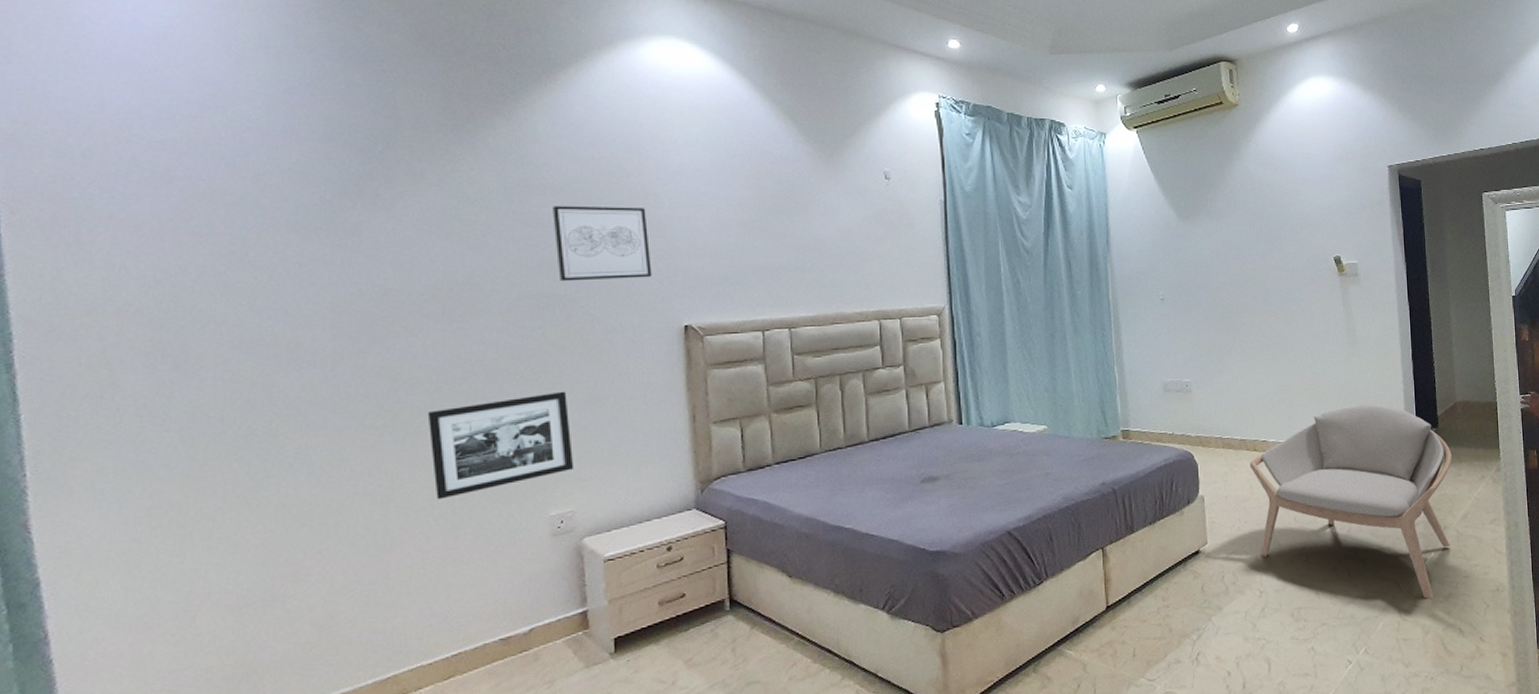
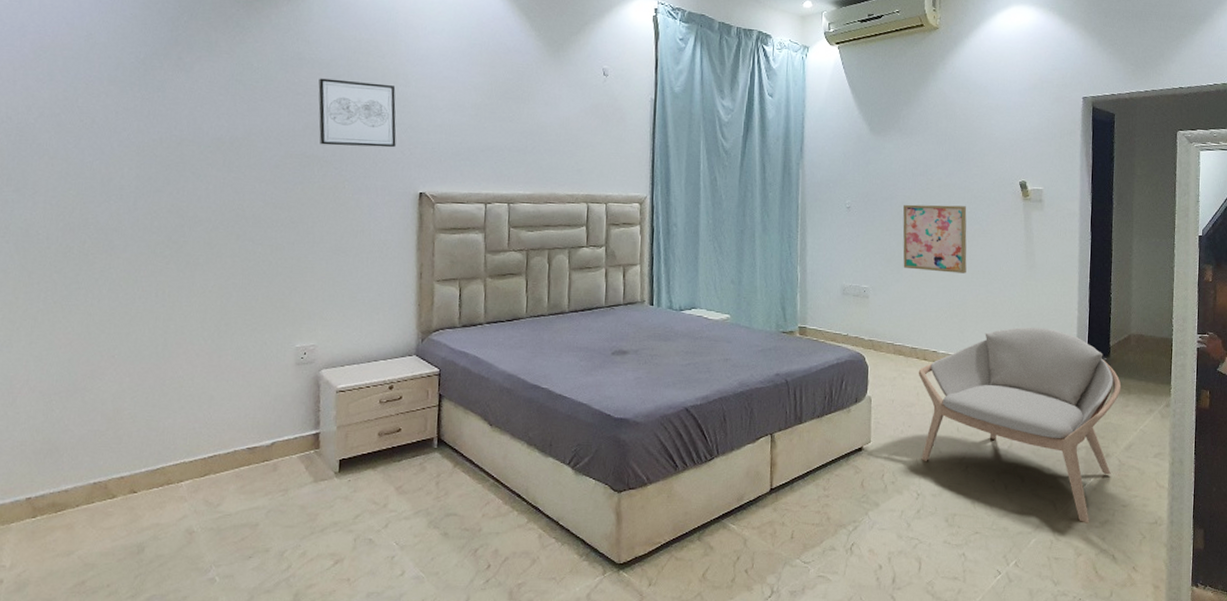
picture frame: present [427,391,574,500] -> none [205,240,319,323]
wall art: none [1219,287,1289,358] -> present [903,204,967,274]

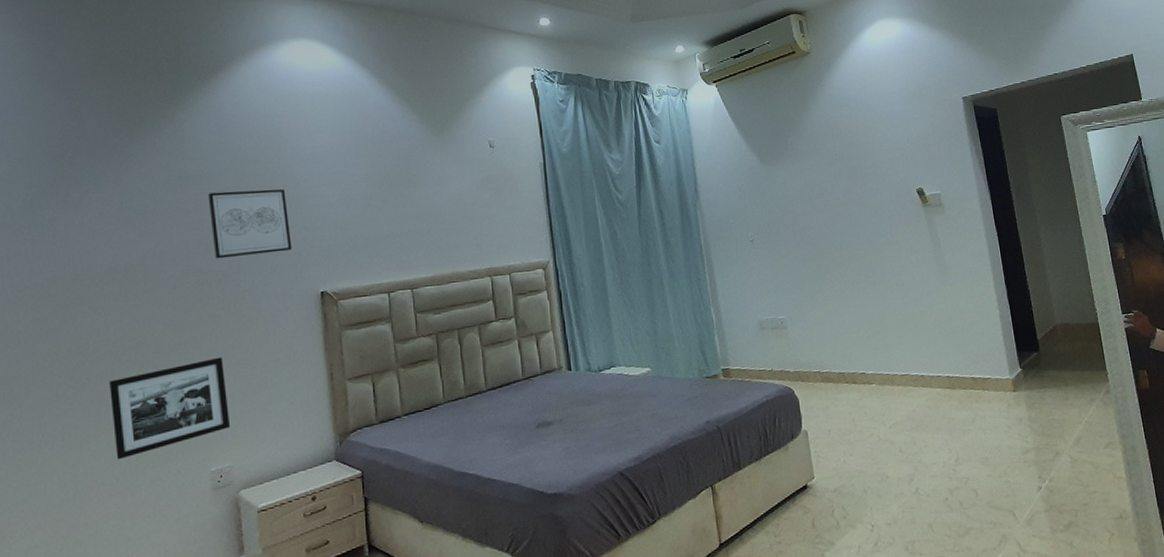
picture frame: none [205,240,319,323] -> present [108,357,231,460]
wall art: present [903,204,967,274] -> none [806,221,880,293]
armchair: present [918,327,1122,524] -> none [850,331,1065,530]

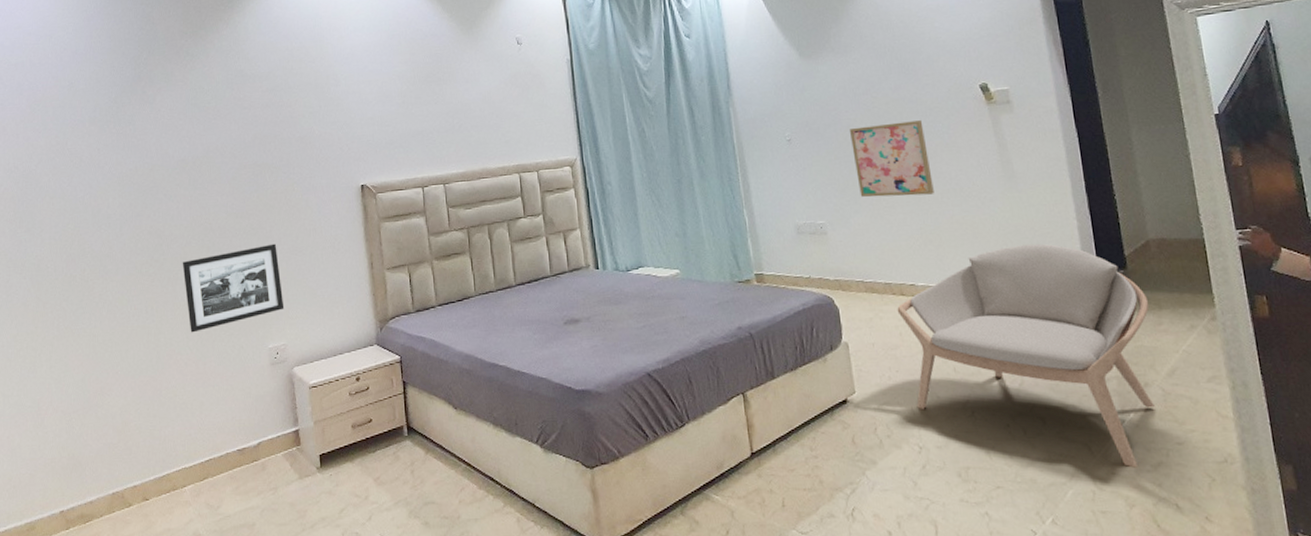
wall art: present [208,189,292,259] -> none [261,87,334,153]
wall art: none [806,221,880,293] -> present [850,120,934,197]
armchair: none [850,331,1065,530] -> present [897,243,1155,468]

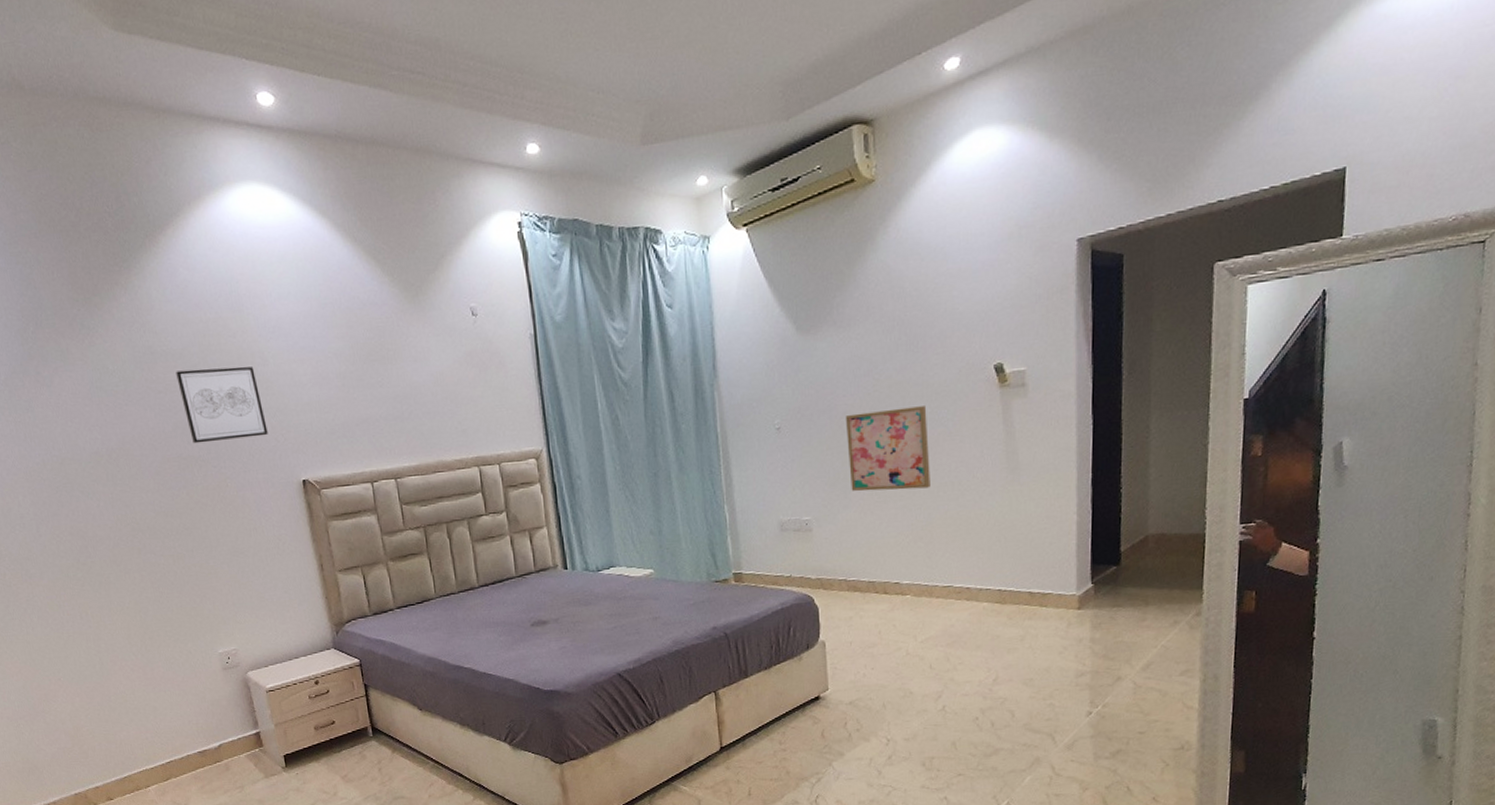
picture frame: present [182,243,285,333] -> none [112,544,231,639]
wall art: none [261,87,334,153] -> present [176,366,268,444]
armchair: present [897,243,1155,468] -> none [878,539,1137,755]

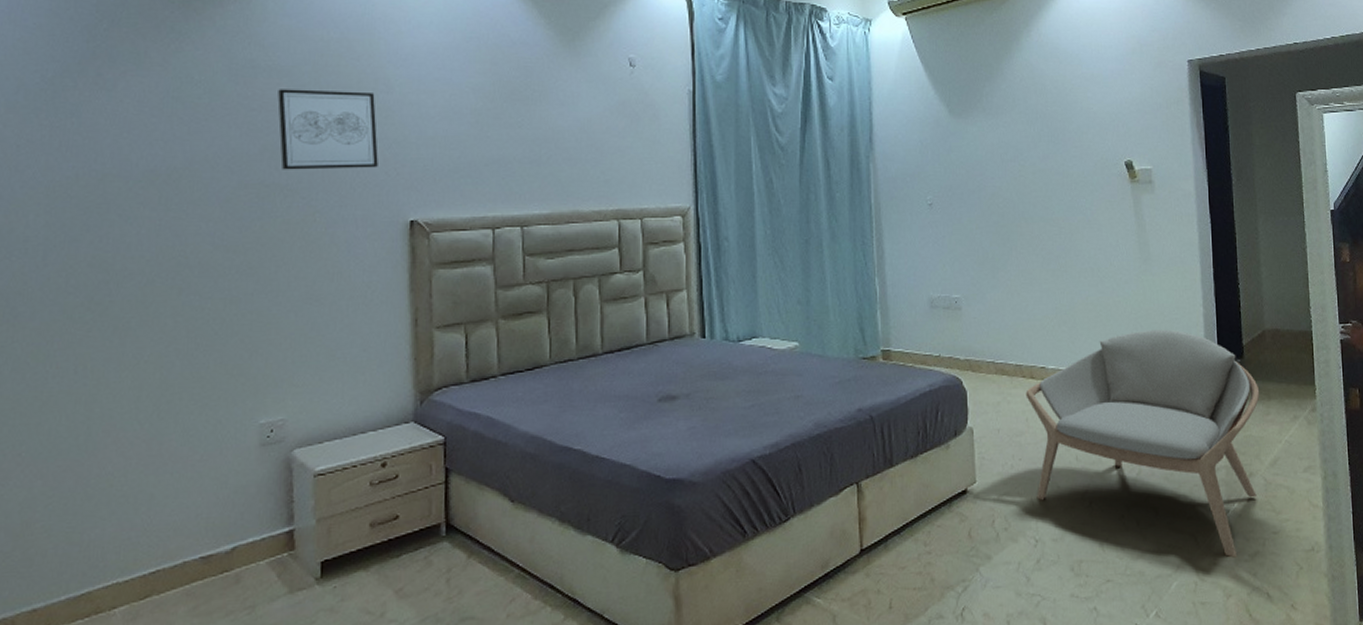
wall art: present [846,406,930,491] -> none [994,194,1072,273]
armchair: none [878,539,1137,755] -> present [1025,329,1260,558]

